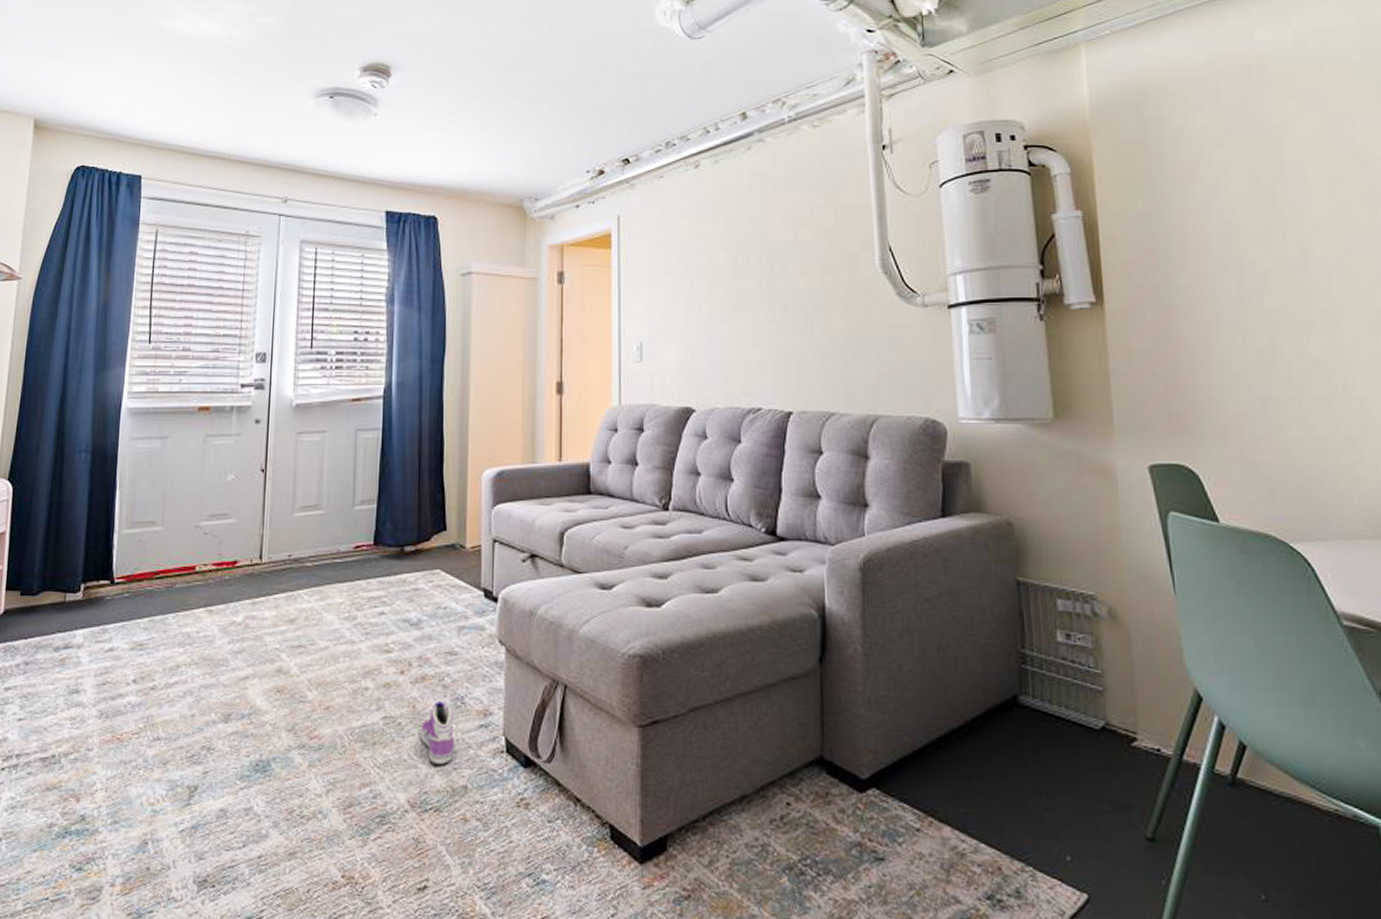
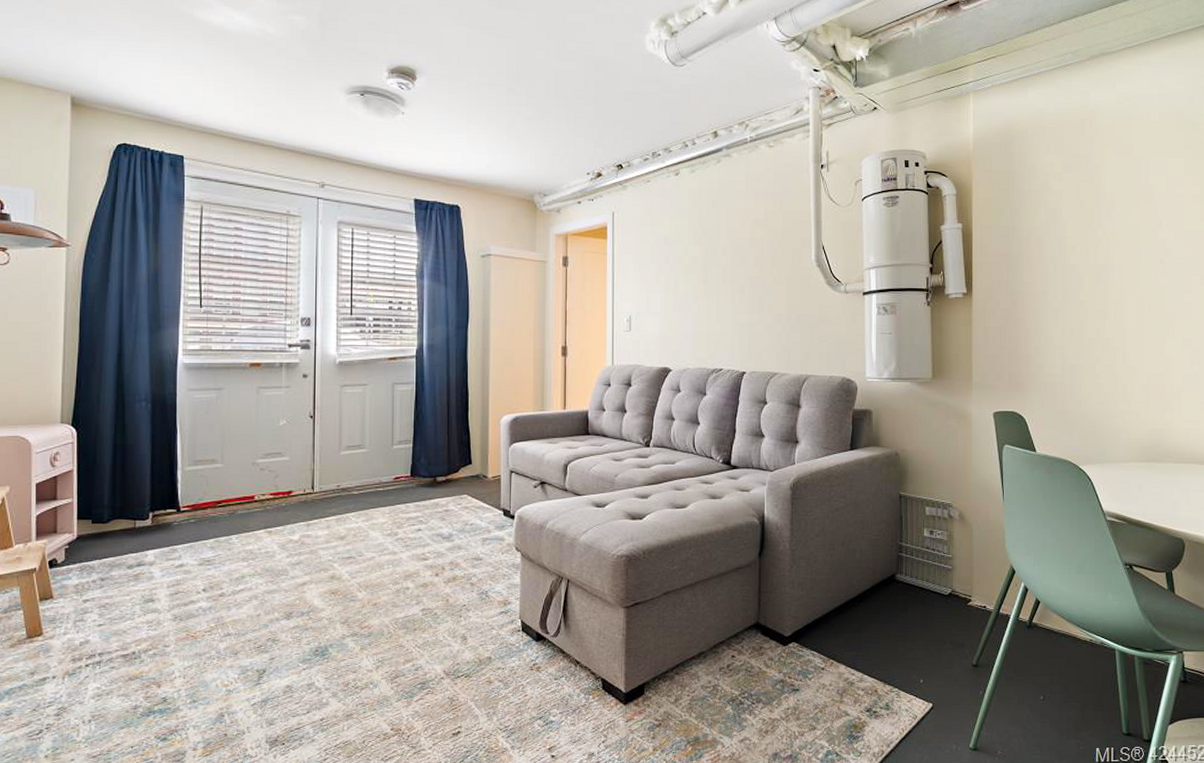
sneaker: present [420,700,454,764] -> none [453,595,480,642]

